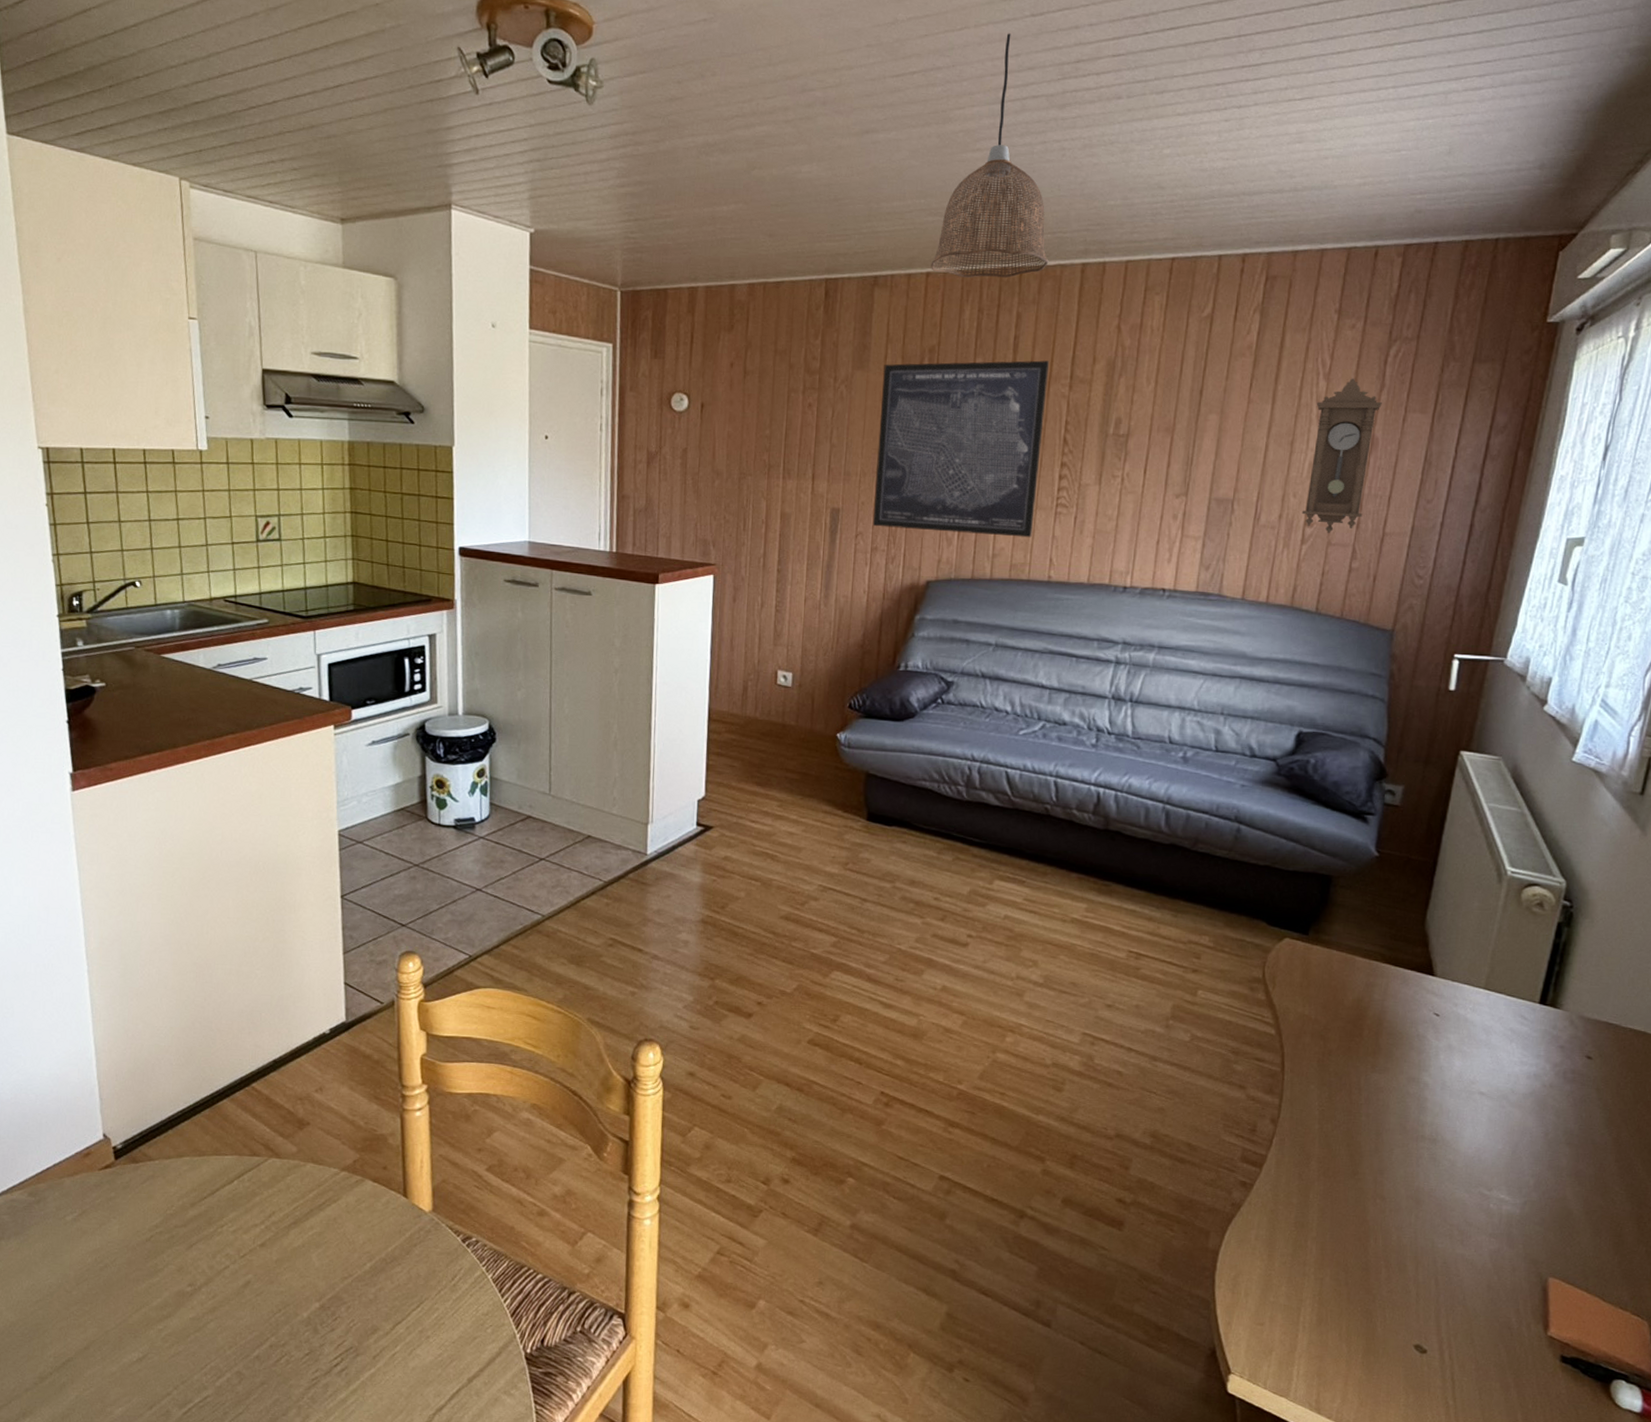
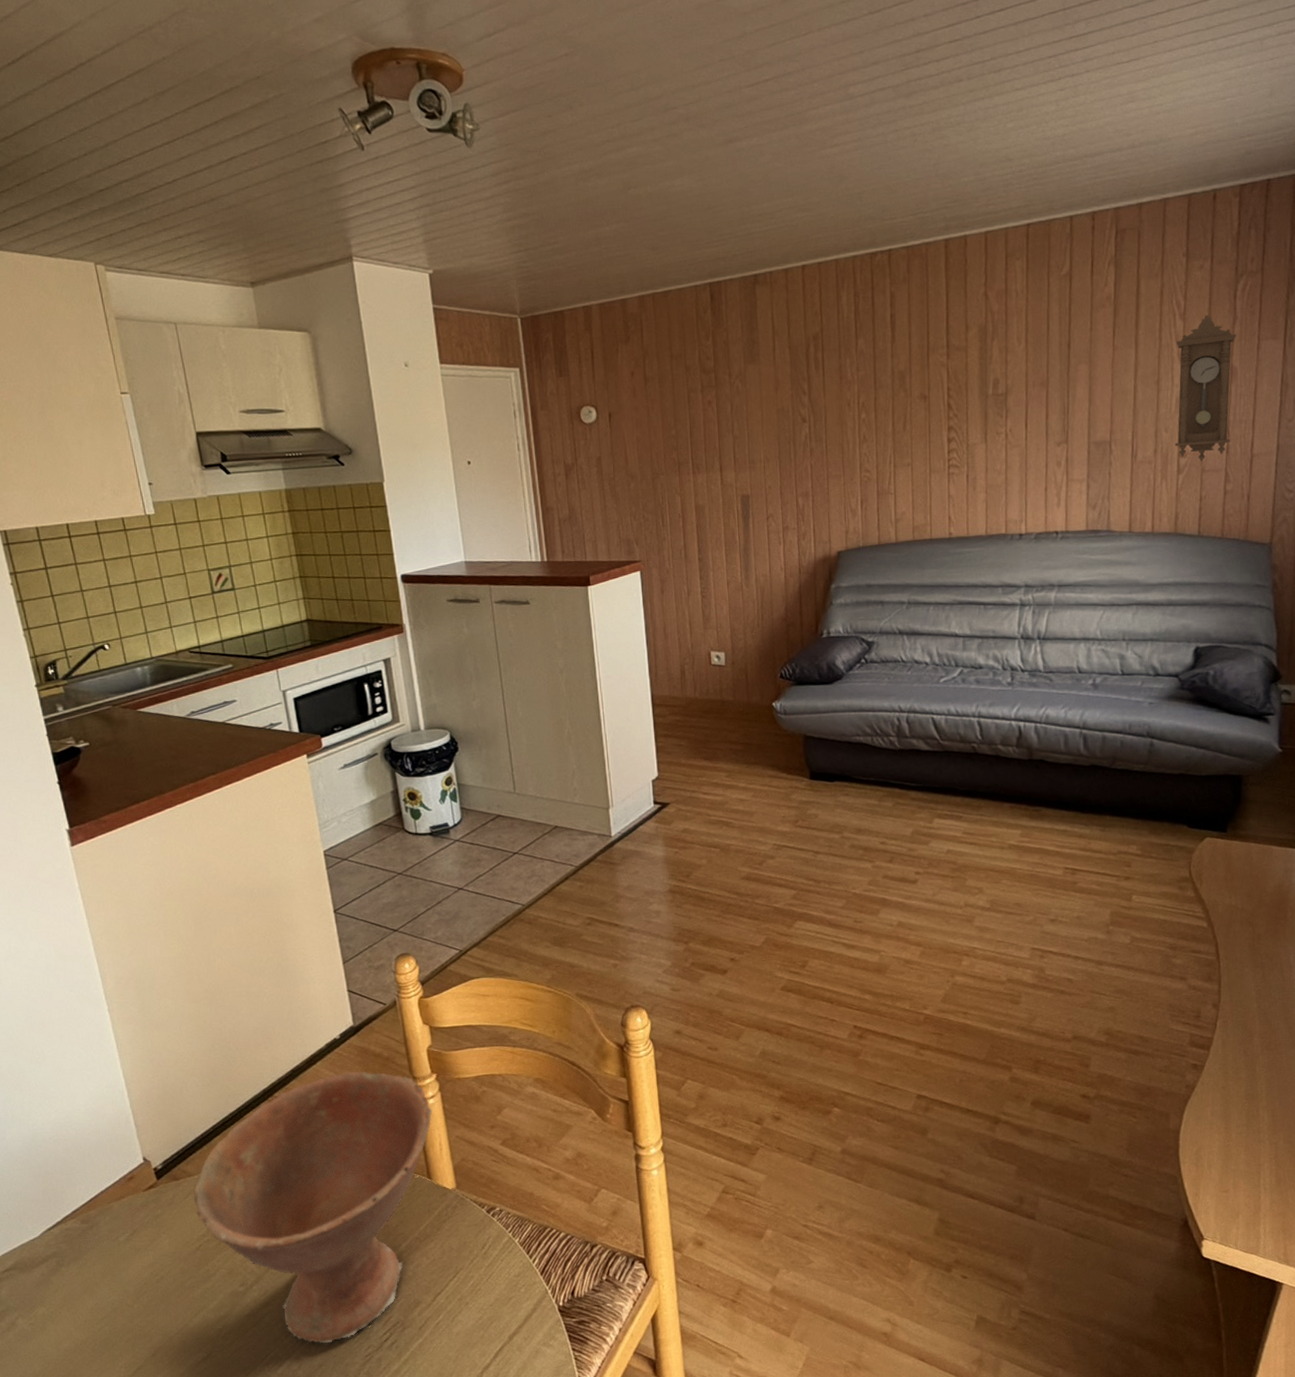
bowl: none [151,1070,418,1360] -> present [193,1071,433,1343]
wall art: present [872,360,1050,538] -> none [773,334,929,508]
pendant lamp: present [931,33,1049,278] -> none [805,32,914,266]

